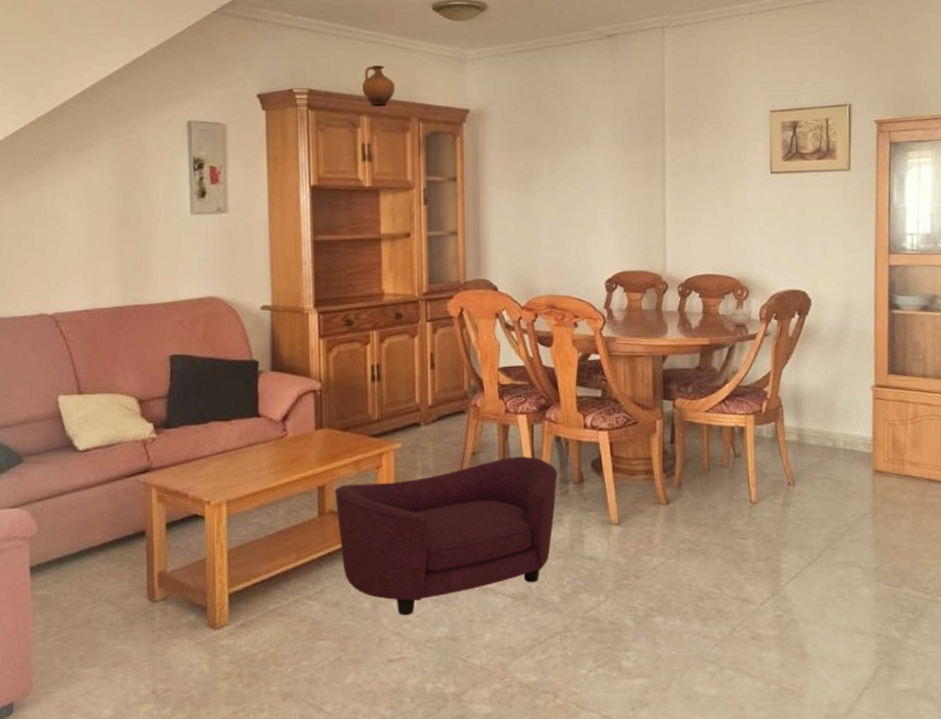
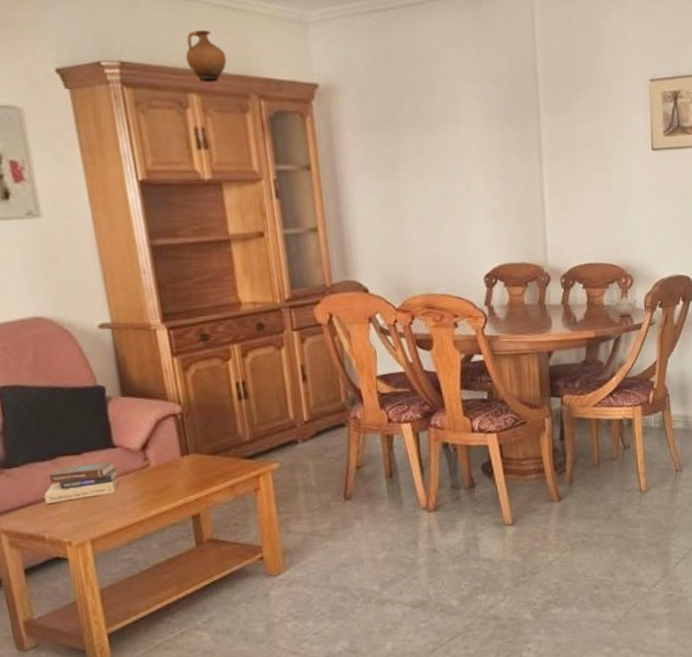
books: none [193,429,260,465] -> present [43,460,119,505]
dog bed: present [335,456,557,615] -> none [211,465,448,635]

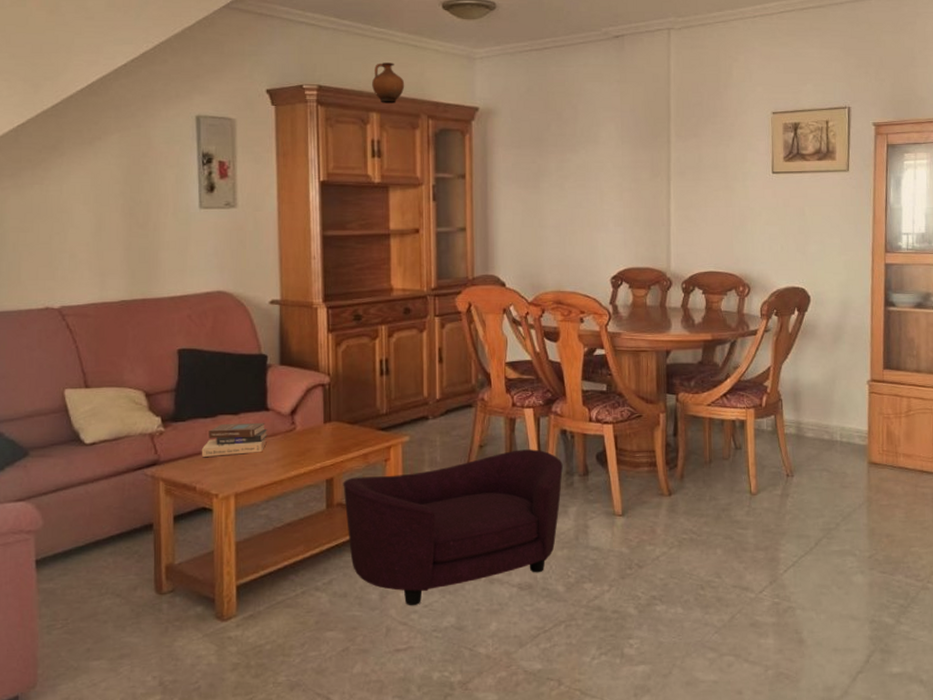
dog bed: none [211,465,448,635] -> present [343,449,563,605]
teapot: present [610,295,637,318] -> none [728,302,754,323]

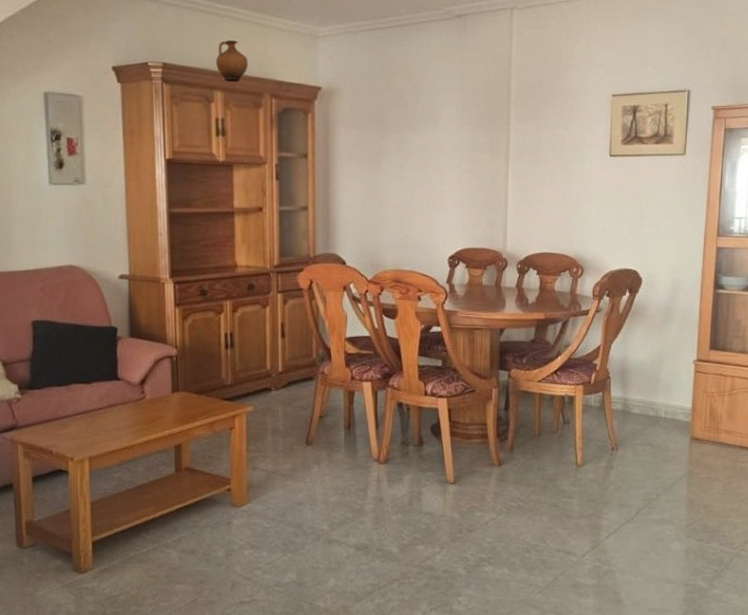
books: present [201,422,268,458] -> none [56,391,119,424]
dog bed: present [343,449,563,605] -> none [190,420,399,562]

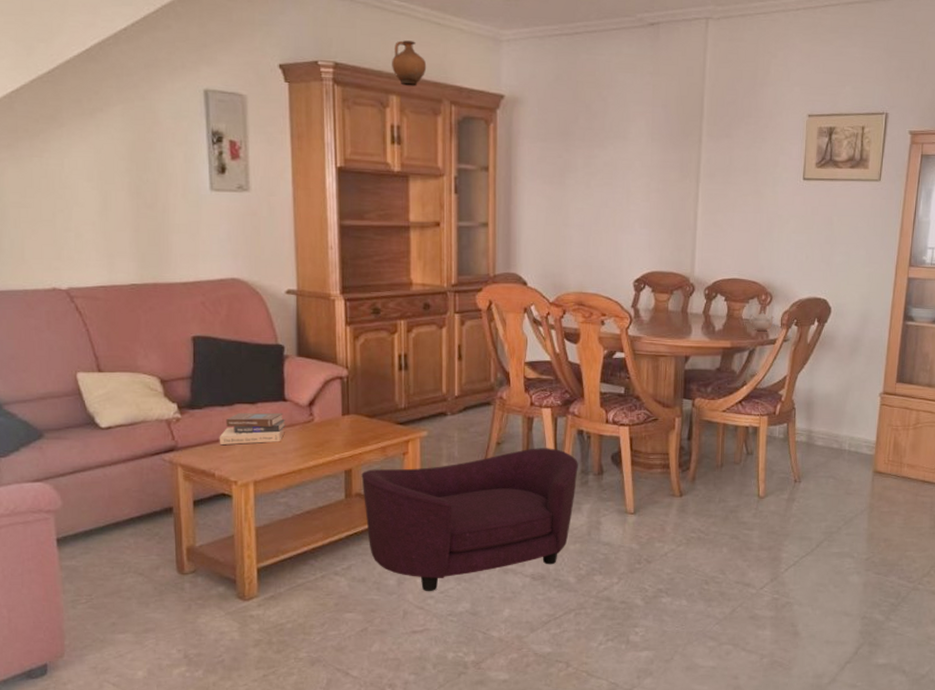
books: none [56,391,119,424] -> present [219,412,286,446]
dog bed: none [190,420,399,562] -> present [361,448,578,591]
teapot: none [561,283,586,303] -> present [748,311,774,332]

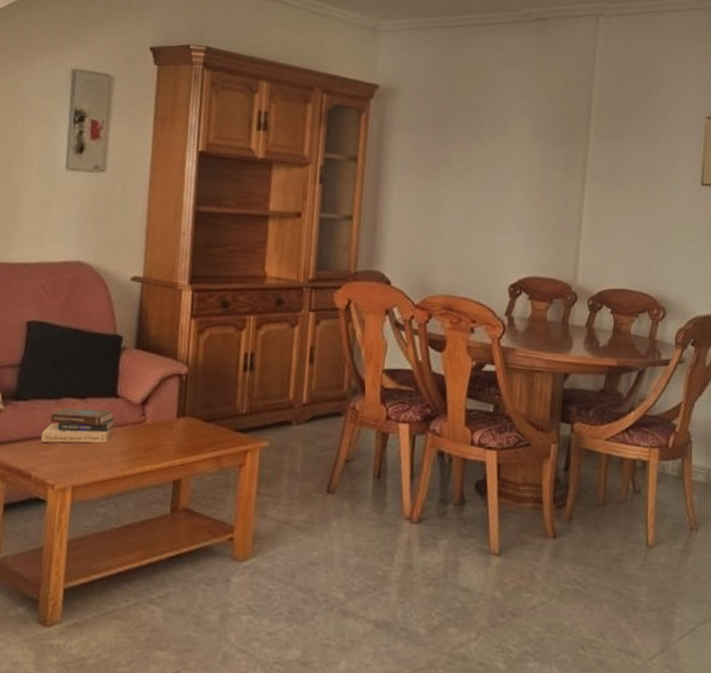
dog bed: present [361,448,578,591] -> none [191,468,437,632]
ceramic jug: present [392,40,427,86] -> none [264,27,301,73]
teapot: present [748,311,774,332] -> none [638,327,668,351]

